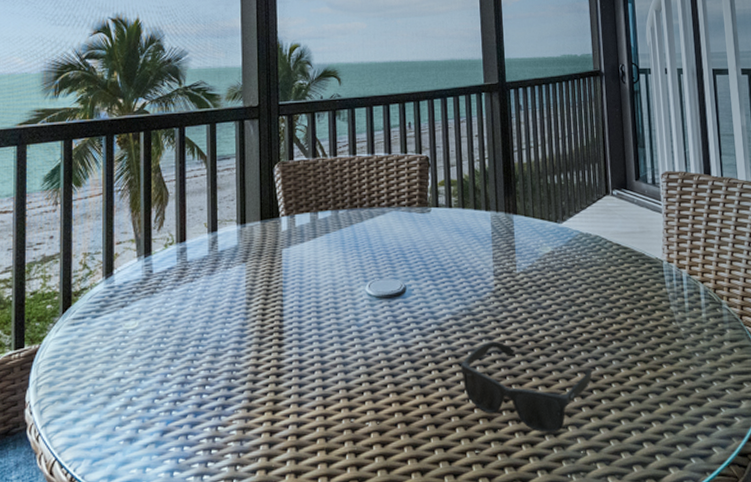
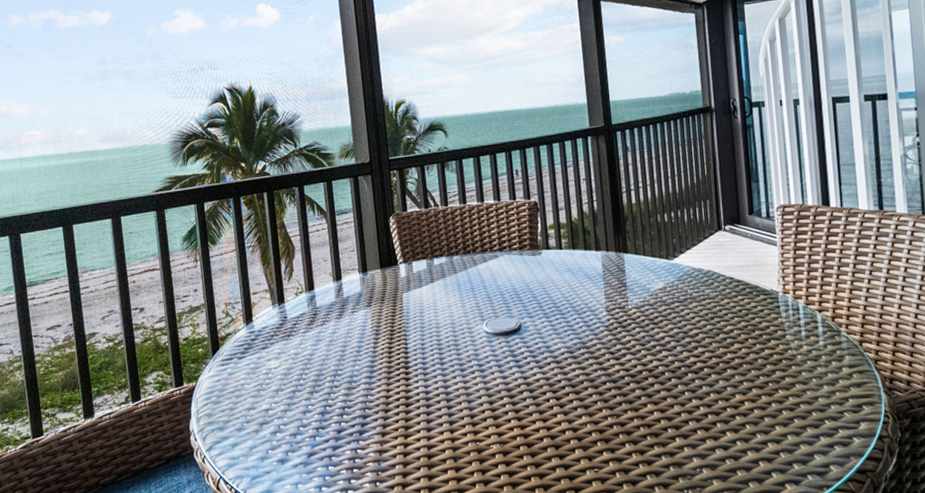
sunglasses: present [461,341,592,433] -> none [577,371,707,453]

